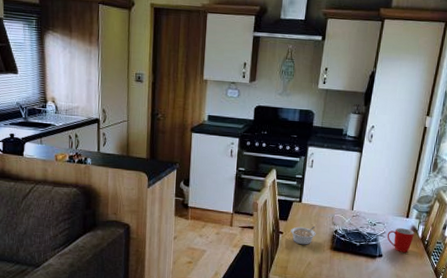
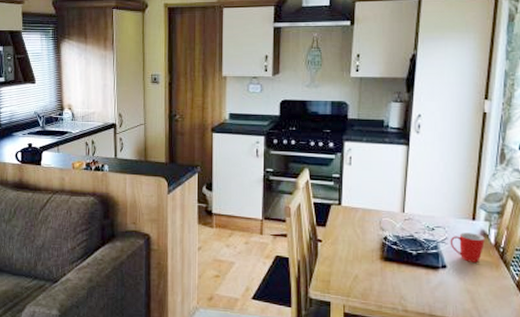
legume: present [290,226,316,245] -> none [331,232,362,255]

